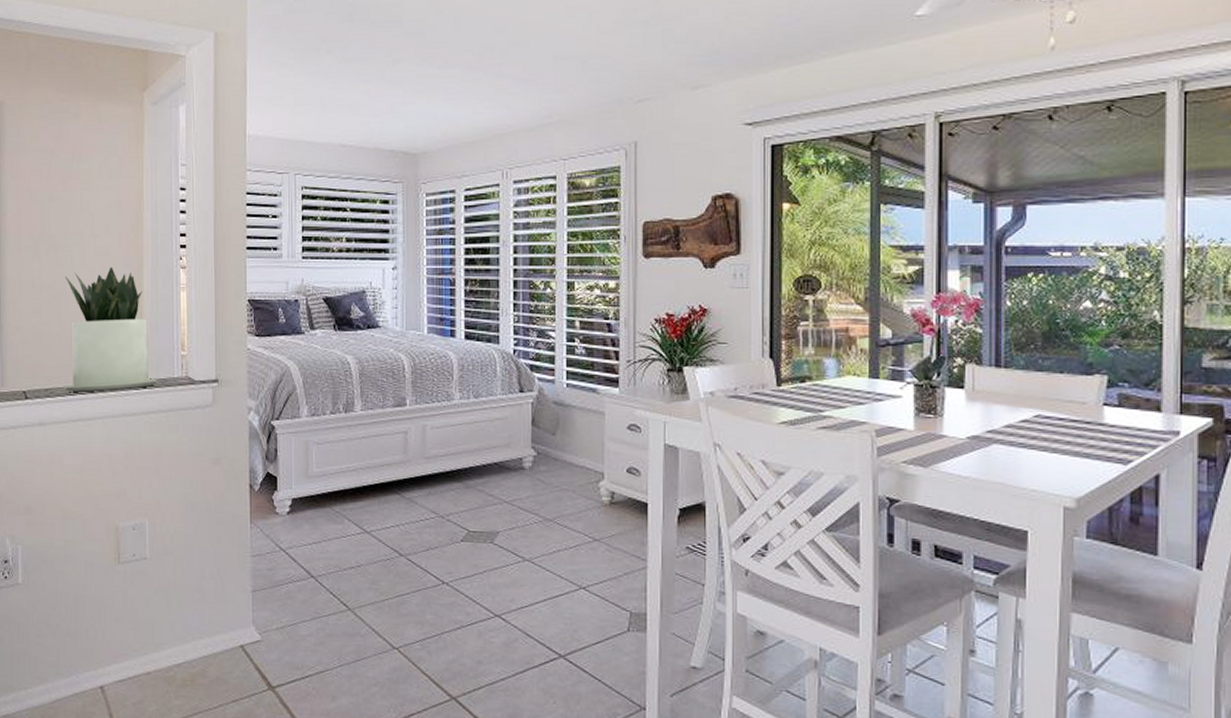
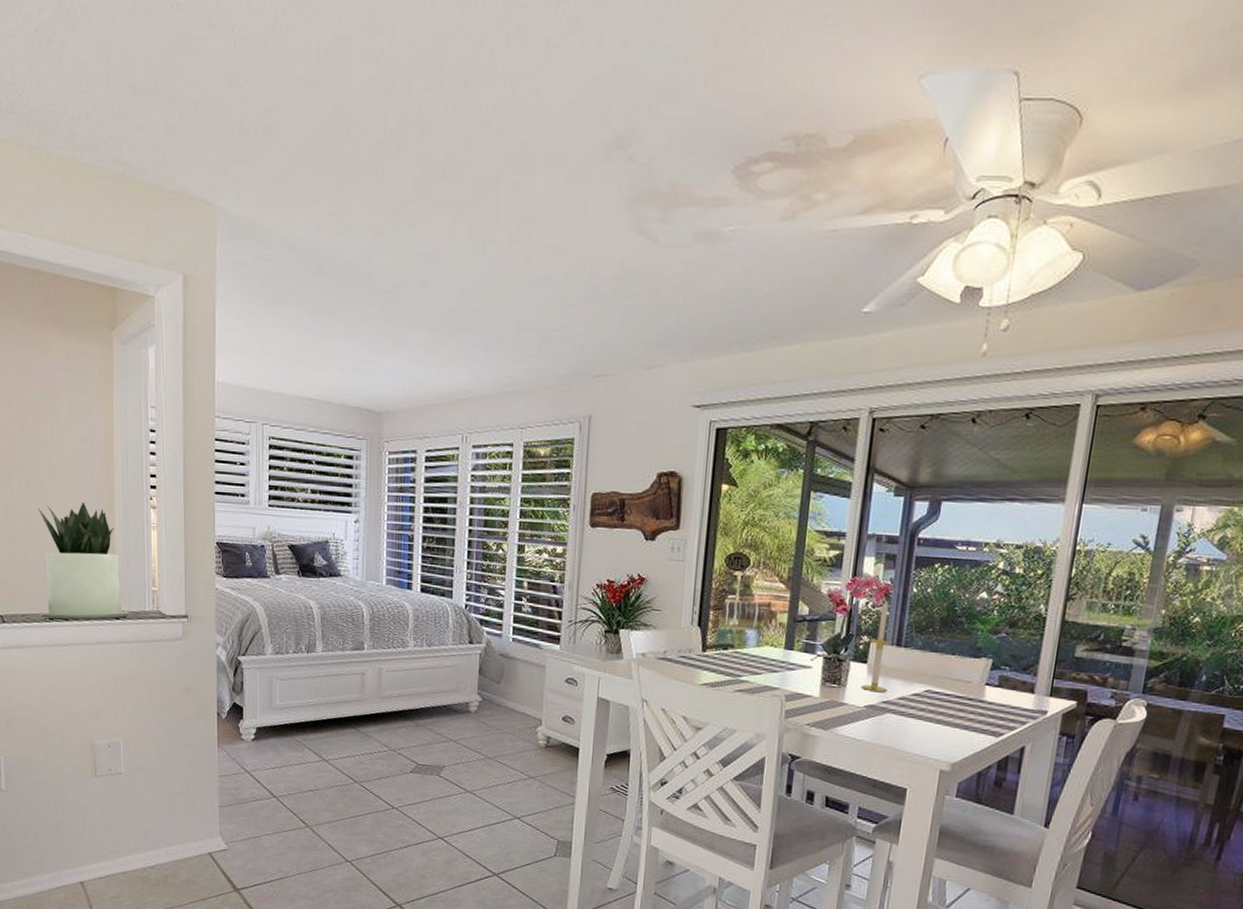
candle: none [960,318,991,421] -> present [861,601,892,693]

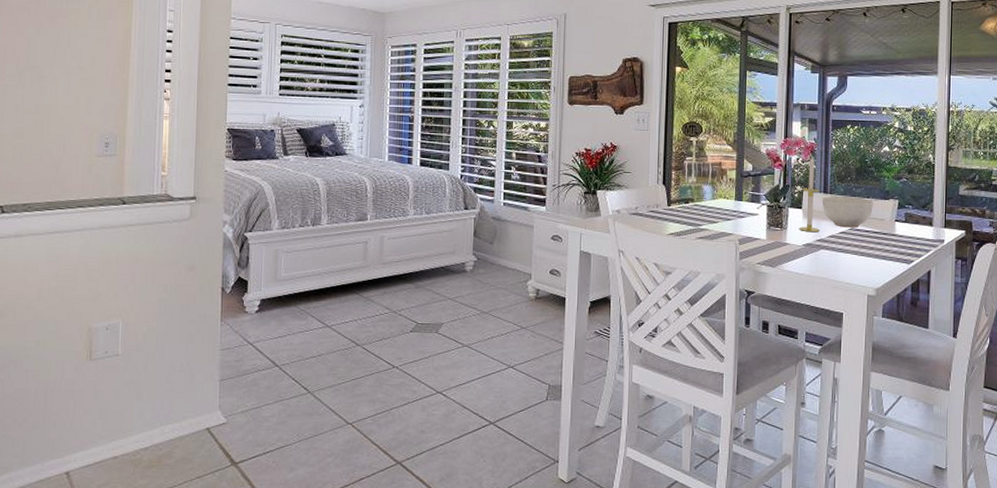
planter: present [37,503,130,621] -> none [42,97,137,208]
bowl: none [893,650,959,690] -> present [822,196,873,228]

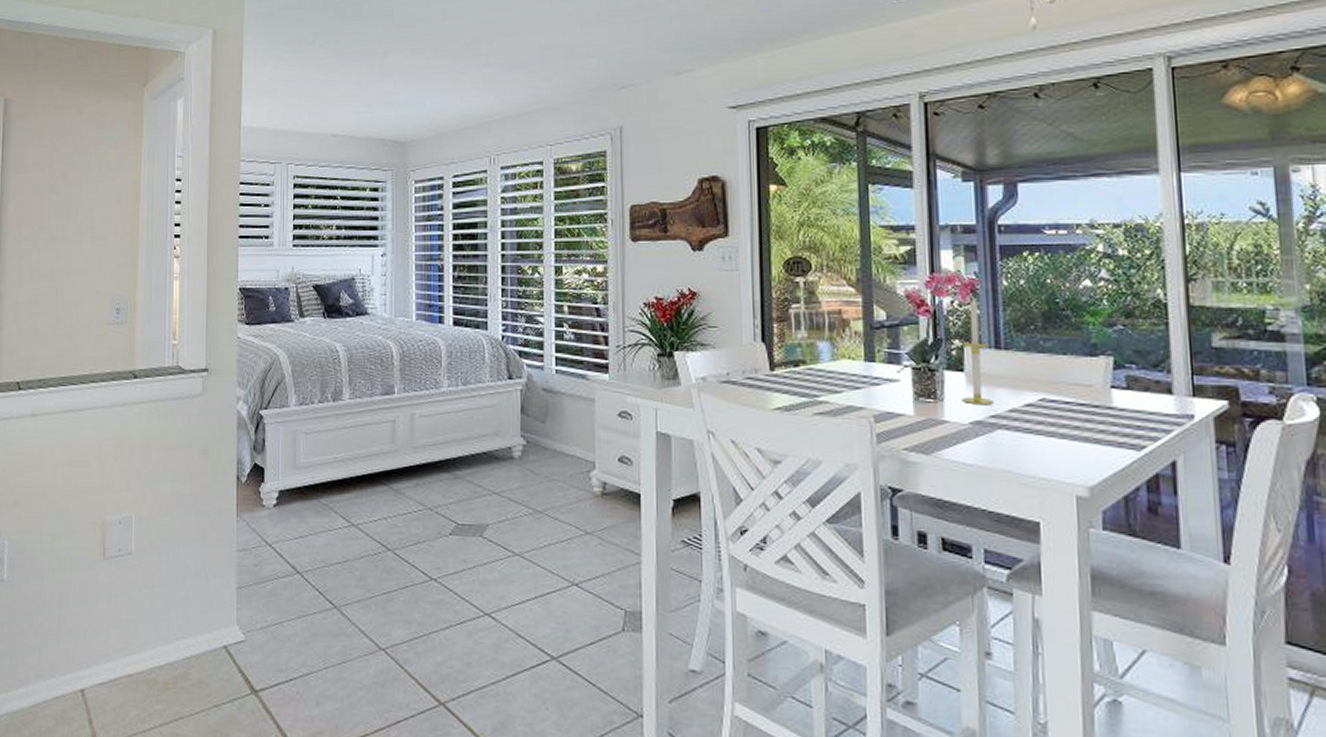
bowl: present [822,196,873,228] -> none [993,353,1074,398]

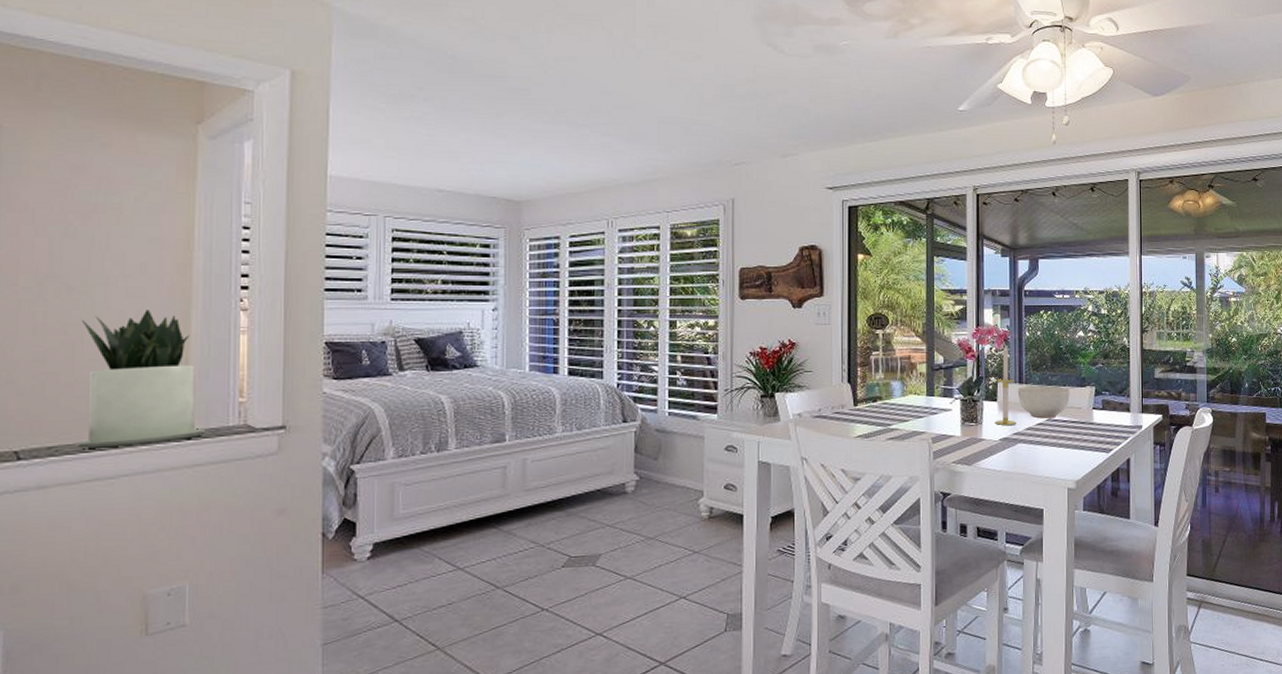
planter: none [56,258,149,384] -> present [74,310,207,450]
bowl: none [993,353,1074,398] -> present [1017,386,1070,419]

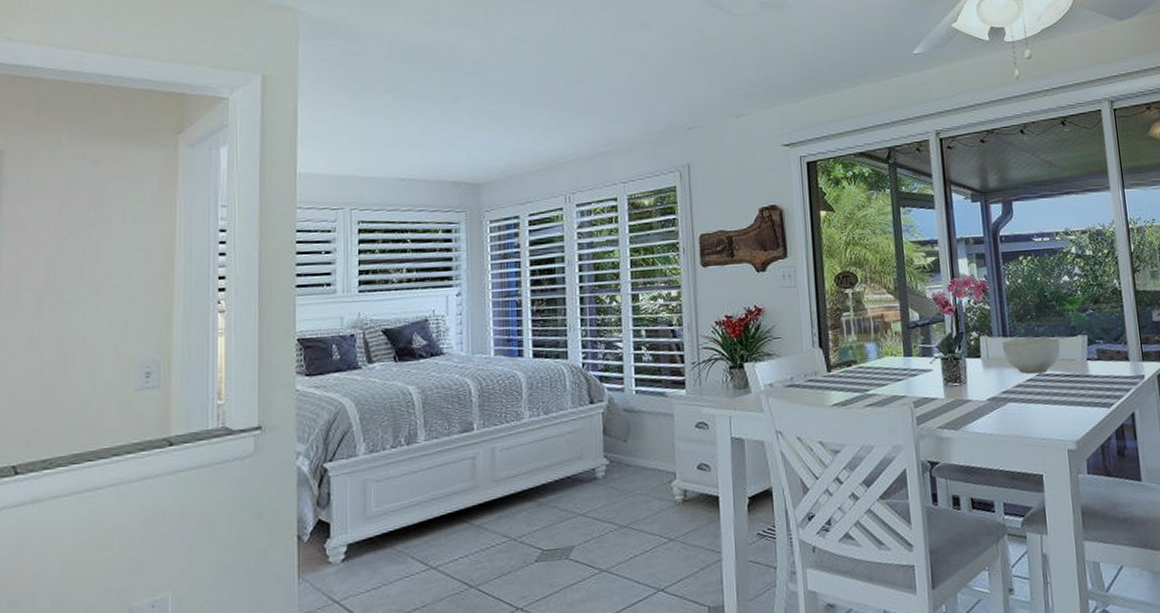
planter: present [74,310,207,450] -> none [66,318,188,461]
candle: present [994,346,1016,426] -> none [978,297,1004,384]

